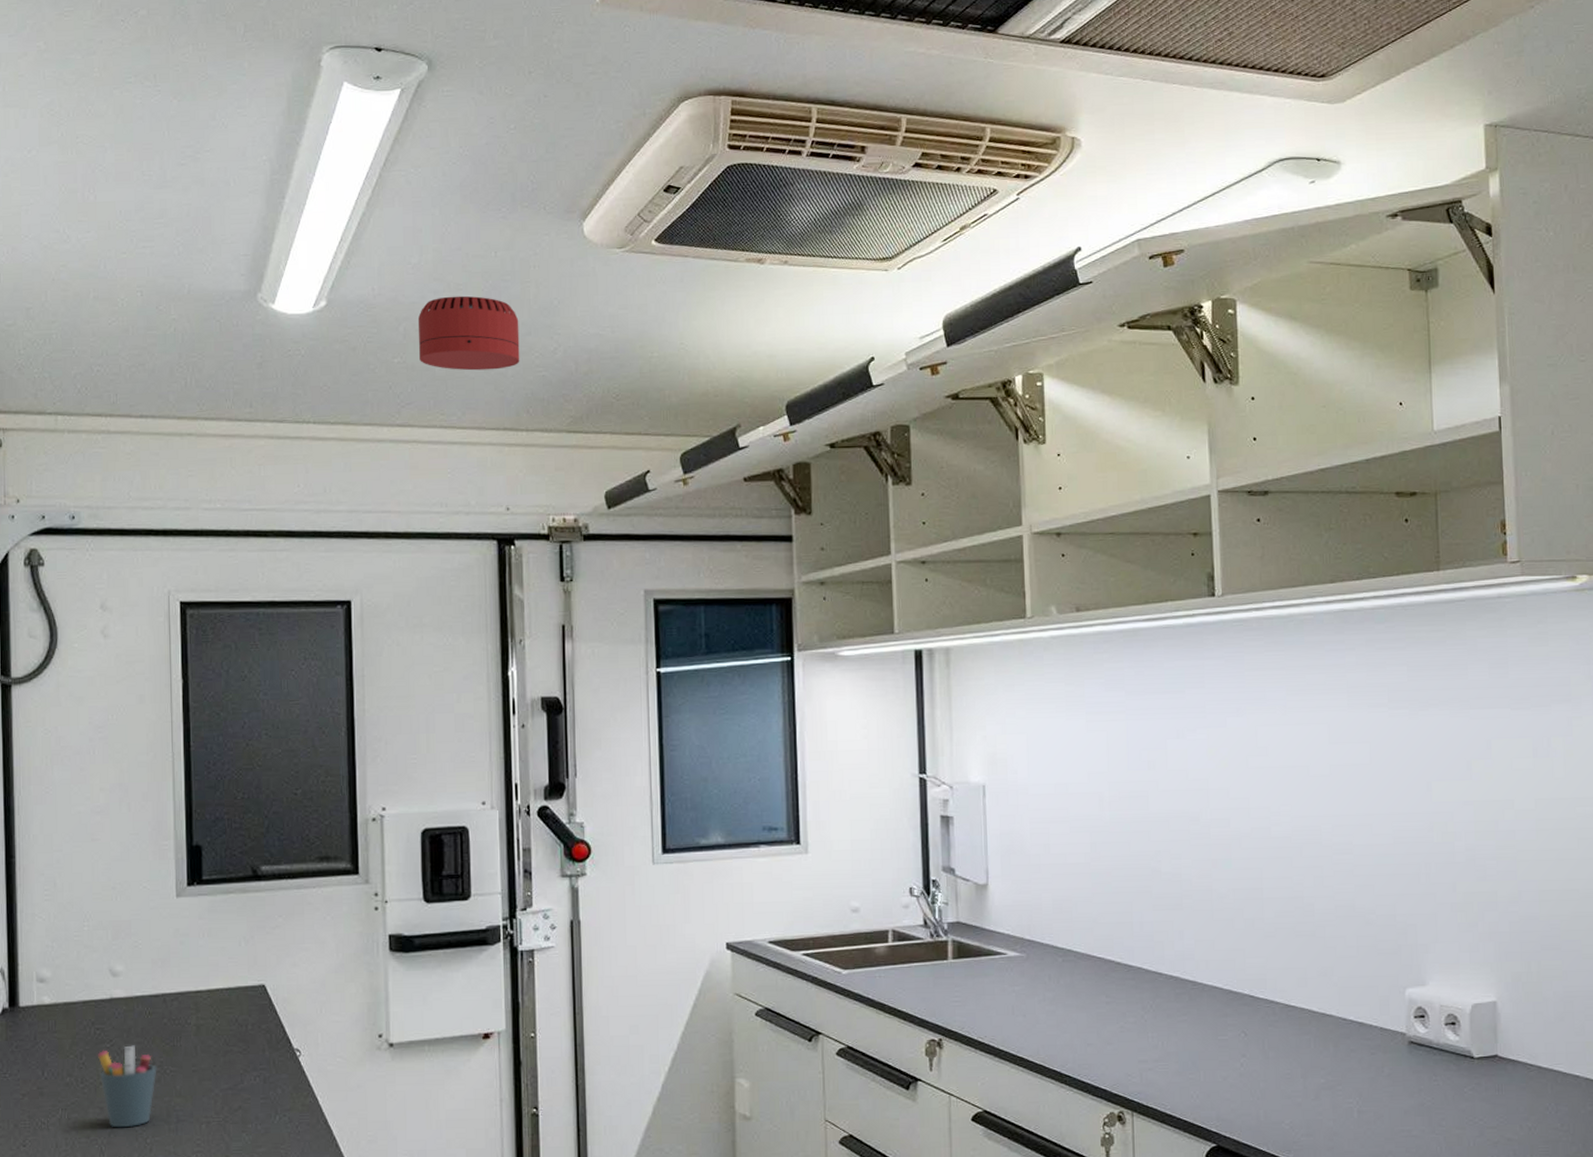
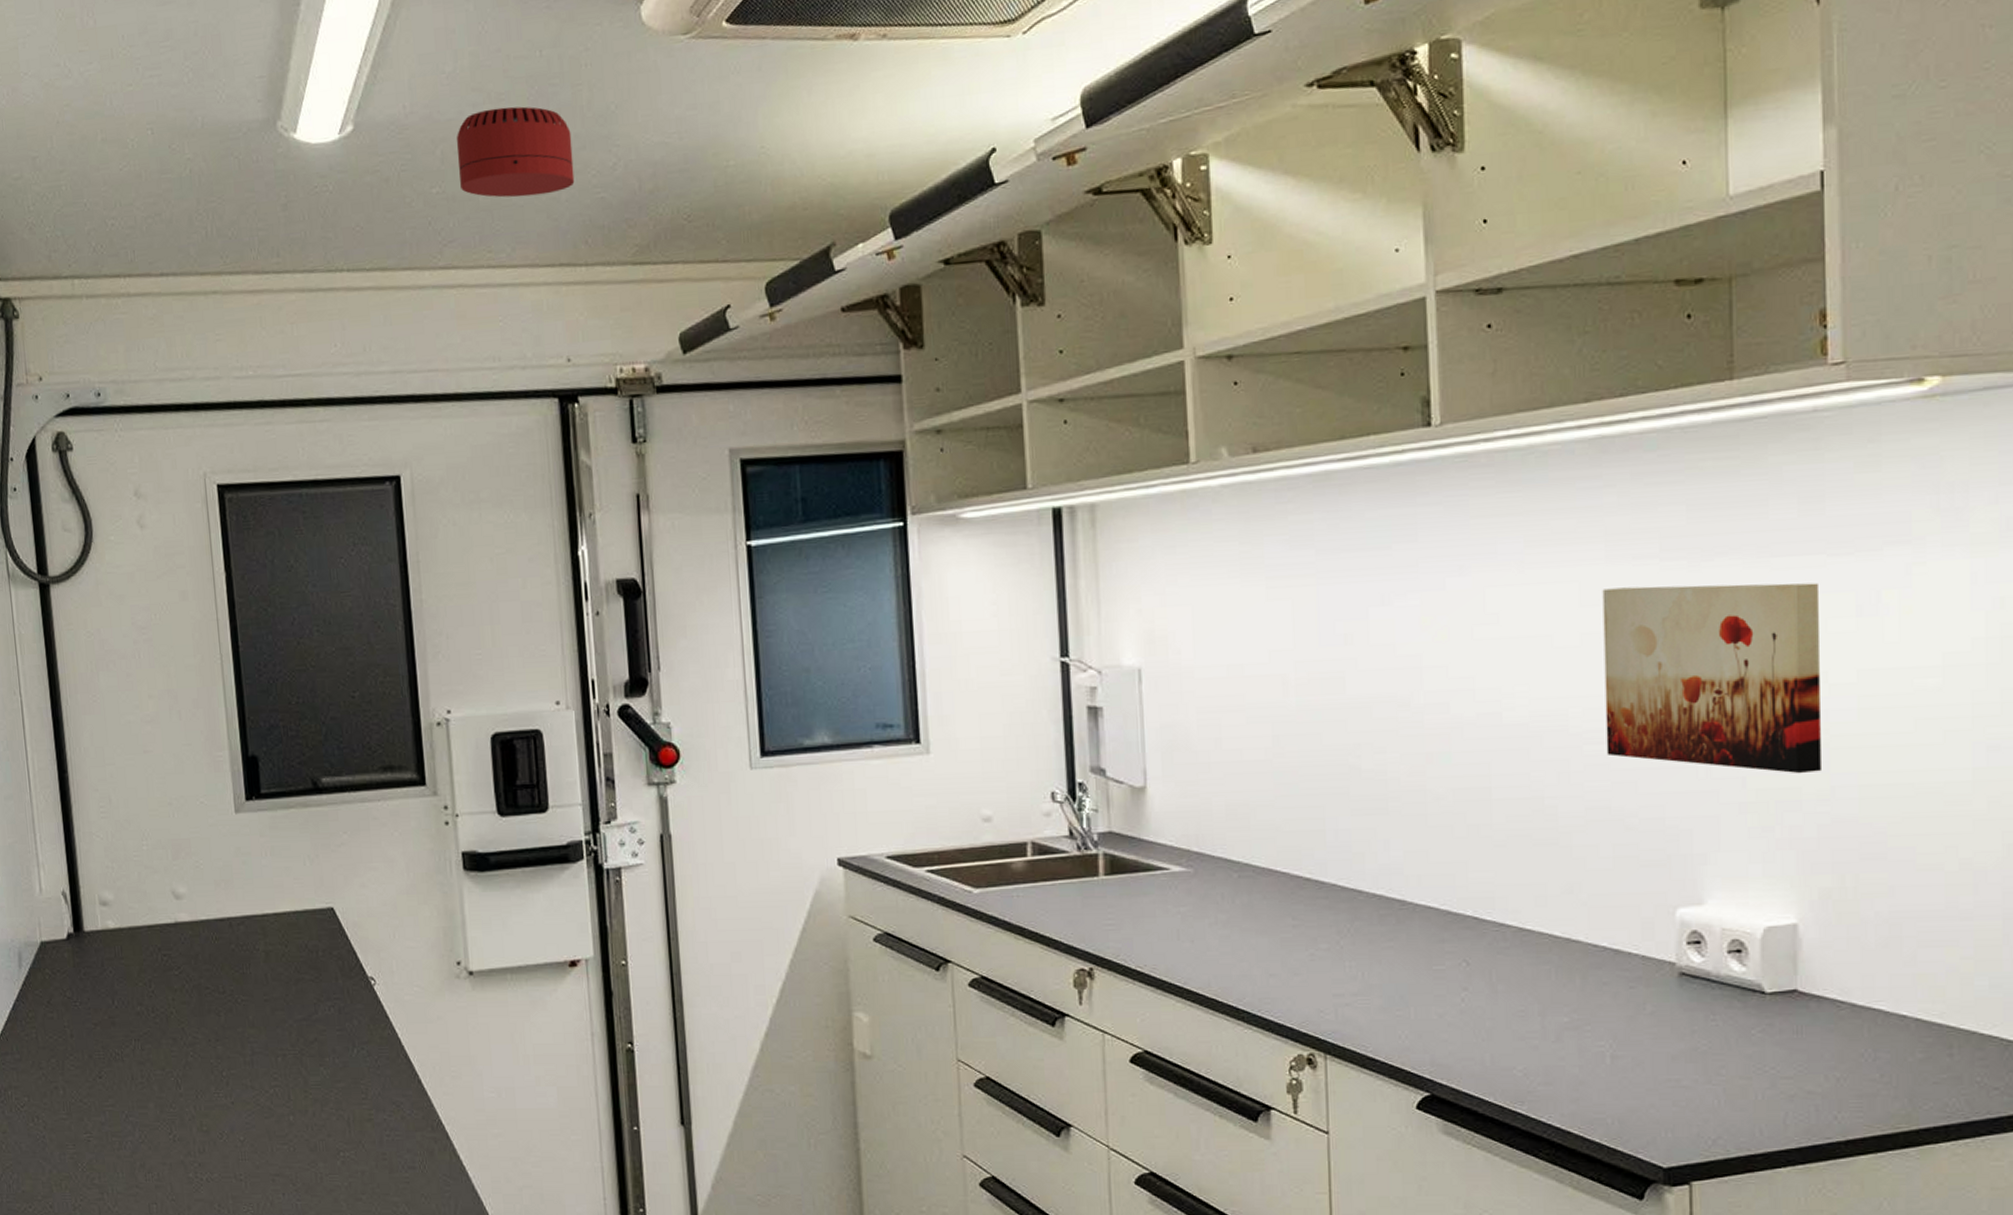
pen holder: present [98,1045,157,1128] -> none [167,972,228,1060]
wall art: none [1346,729,1512,881] -> present [1602,583,1823,774]

